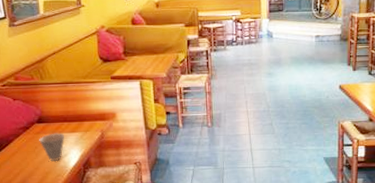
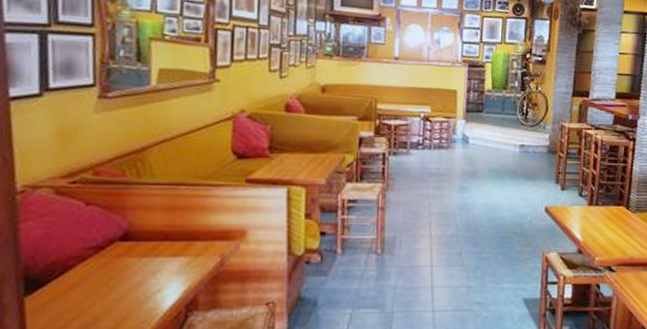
cup: present [39,133,64,161] -> none [118,256,161,299]

